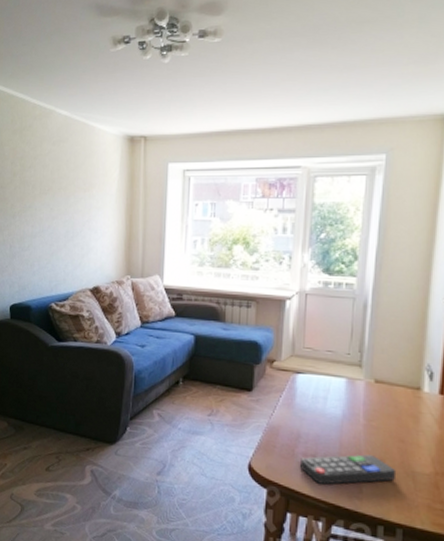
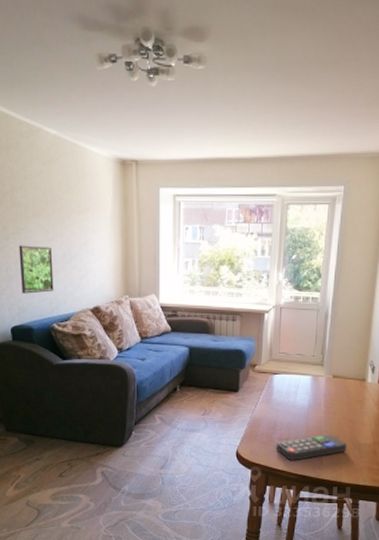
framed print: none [23,223,56,272] -> present [18,245,54,294]

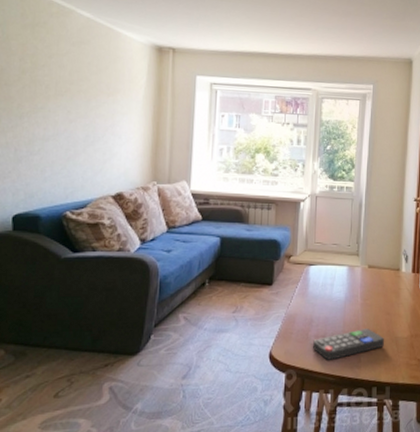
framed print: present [18,245,54,294] -> none [31,124,74,178]

